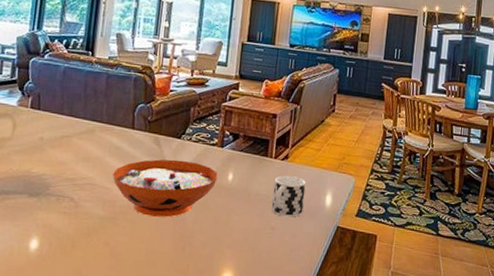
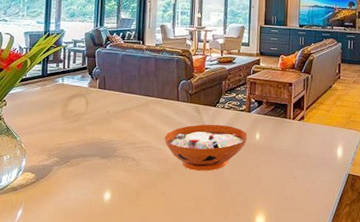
cup: present [271,175,306,217] -> none [292,133,320,168]

